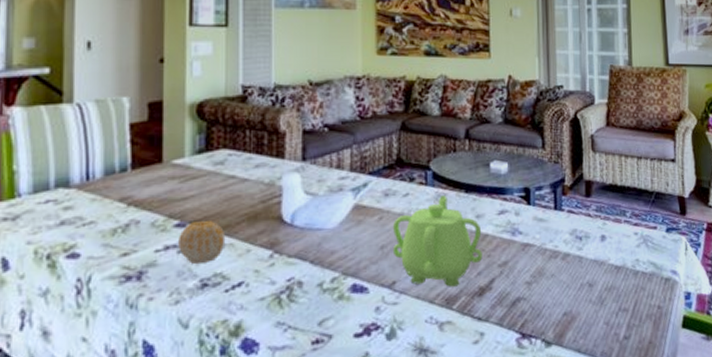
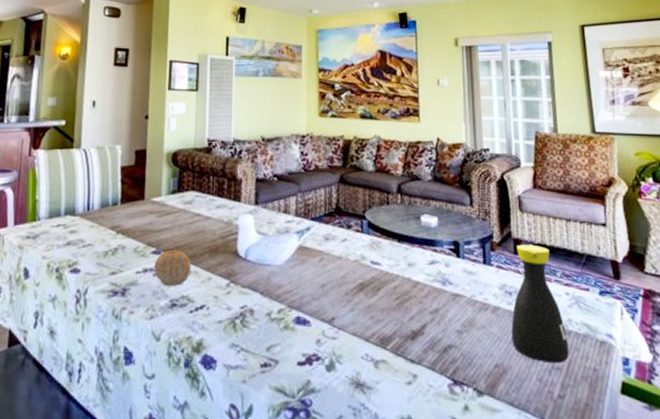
teapot: present [392,195,483,287] -> none [332,243,415,328]
bottle: none [580,185,635,306] -> present [511,244,569,364]

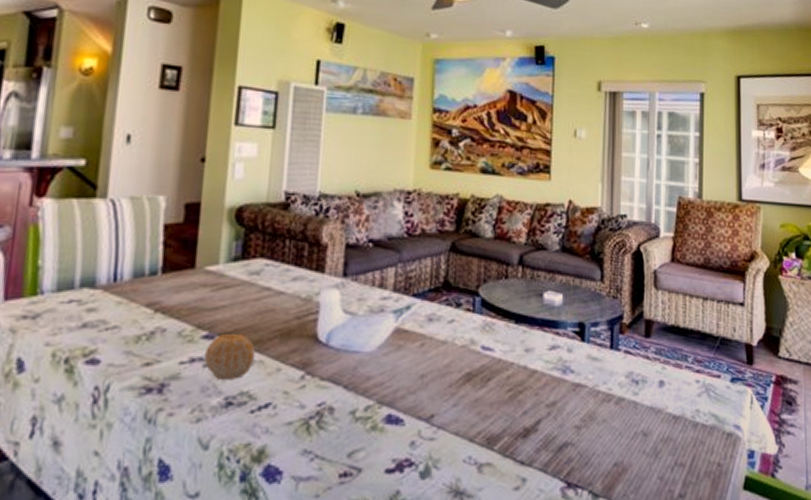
bottle: present [511,244,569,364] -> none [634,326,694,460]

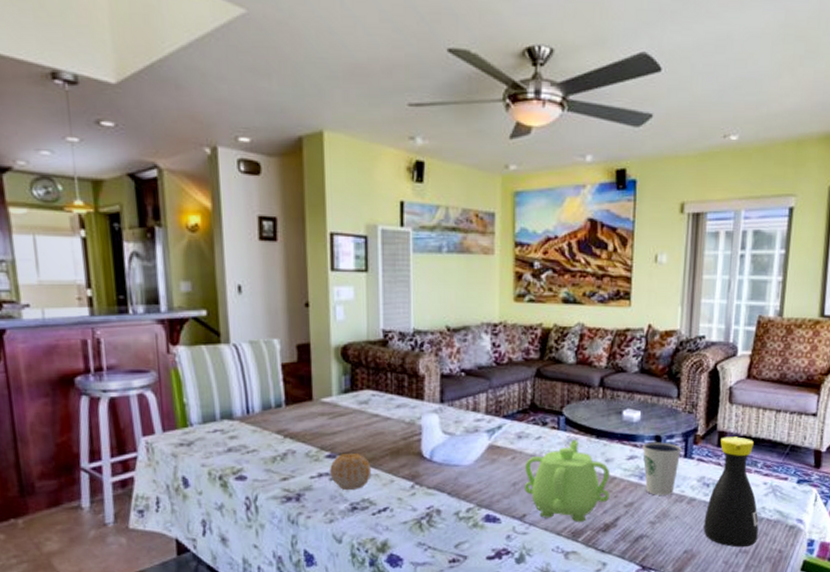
teapot: none [433,325,531,425] -> present [524,440,610,522]
dixie cup: none [564,330,607,393] -> present [642,442,682,495]
bottle: none [634,326,694,460] -> present [703,436,759,548]

